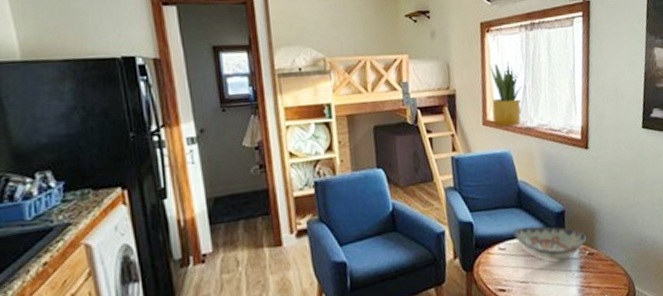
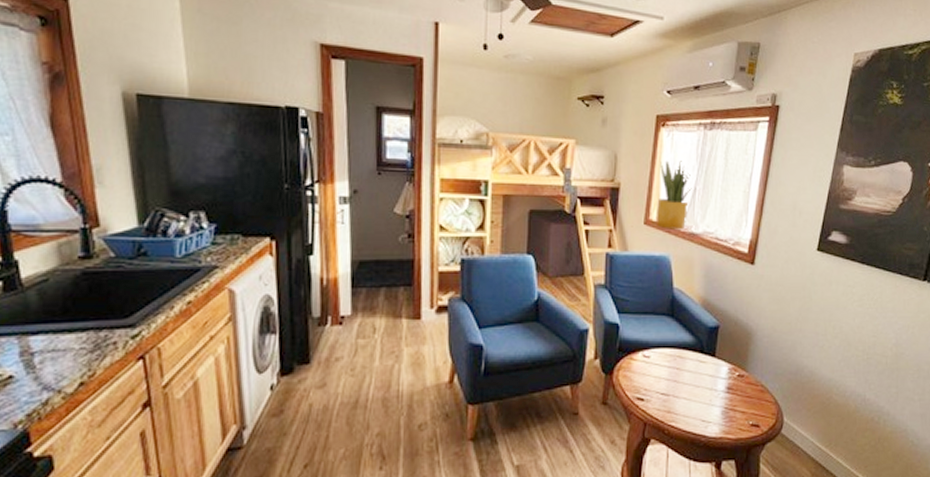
decorative bowl: present [513,226,587,262] -> none [660,337,739,378]

